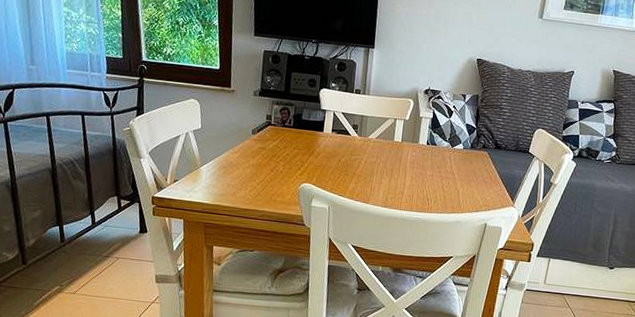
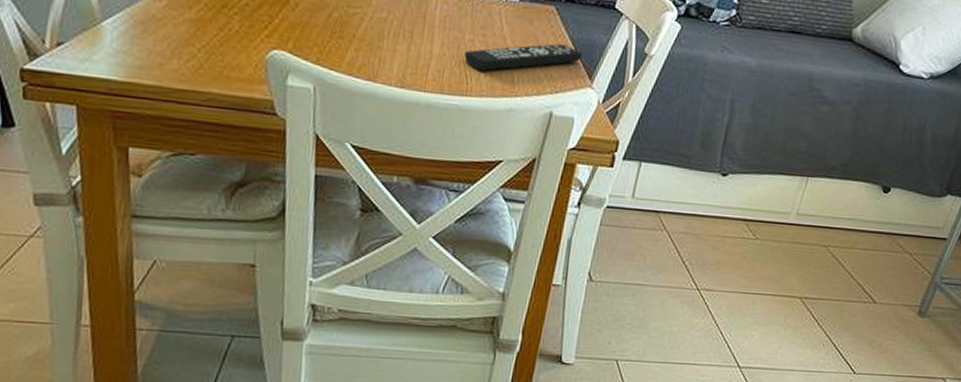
remote control: none [426,177,507,196] -> present [464,43,583,71]

